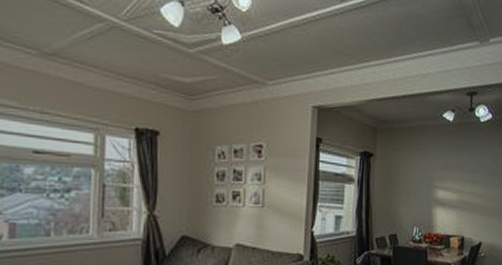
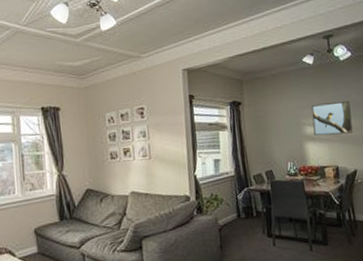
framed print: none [444,166,484,202] -> present [311,100,353,136]

